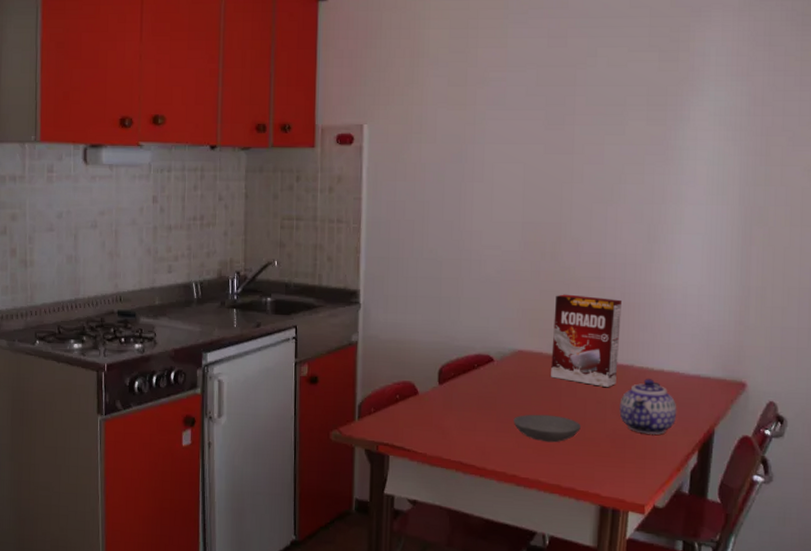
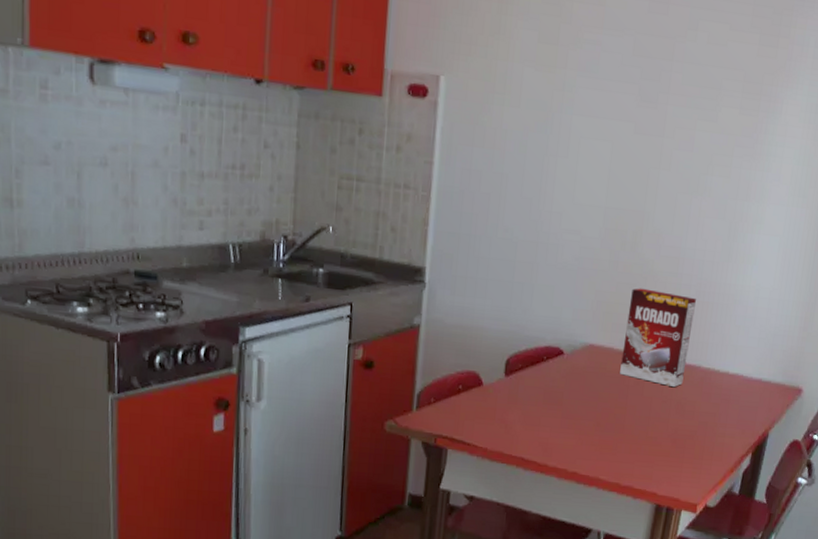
bowl: present [513,414,581,443] -> none [578,411,645,441]
teapot: present [619,379,677,435] -> none [682,380,737,436]

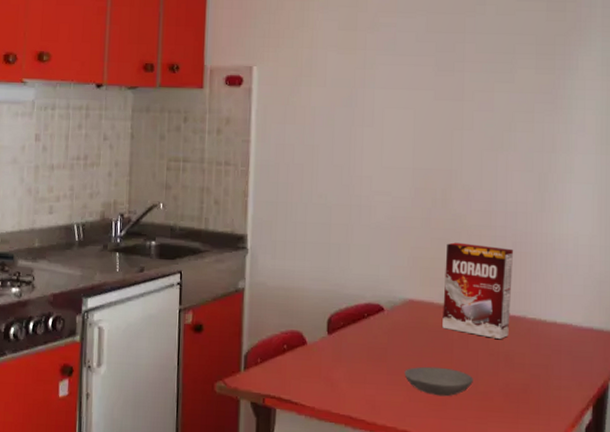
bowl: none [578,411,645,441] -> present [404,366,473,397]

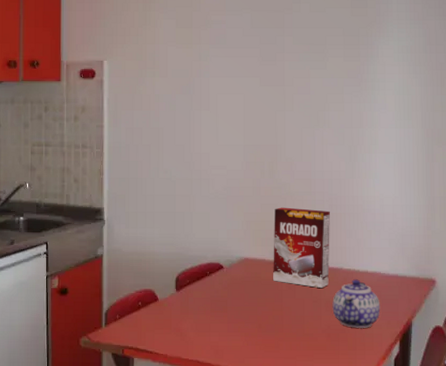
bowl: present [404,366,473,397] -> none [242,314,300,339]
teapot: none [512,331,571,389] -> present [332,279,381,328]

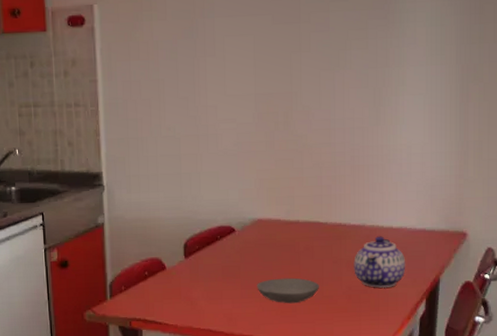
bowl: none [242,314,300,339] -> present [257,277,319,304]
cereal box: present [273,207,330,288] -> none [289,161,352,247]

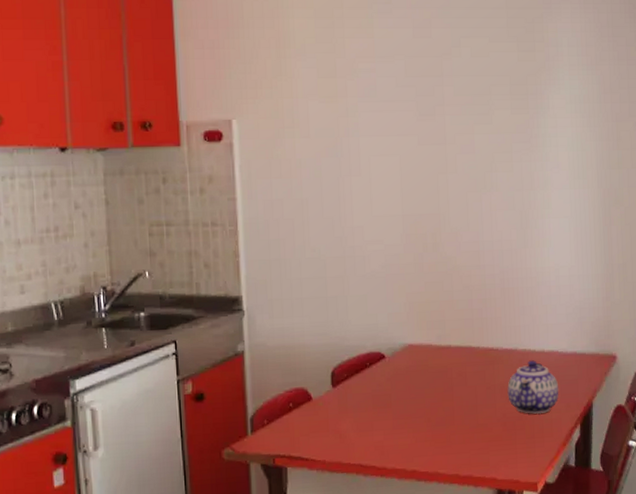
bowl: present [257,277,319,304] -> none [409,405,473,434]

